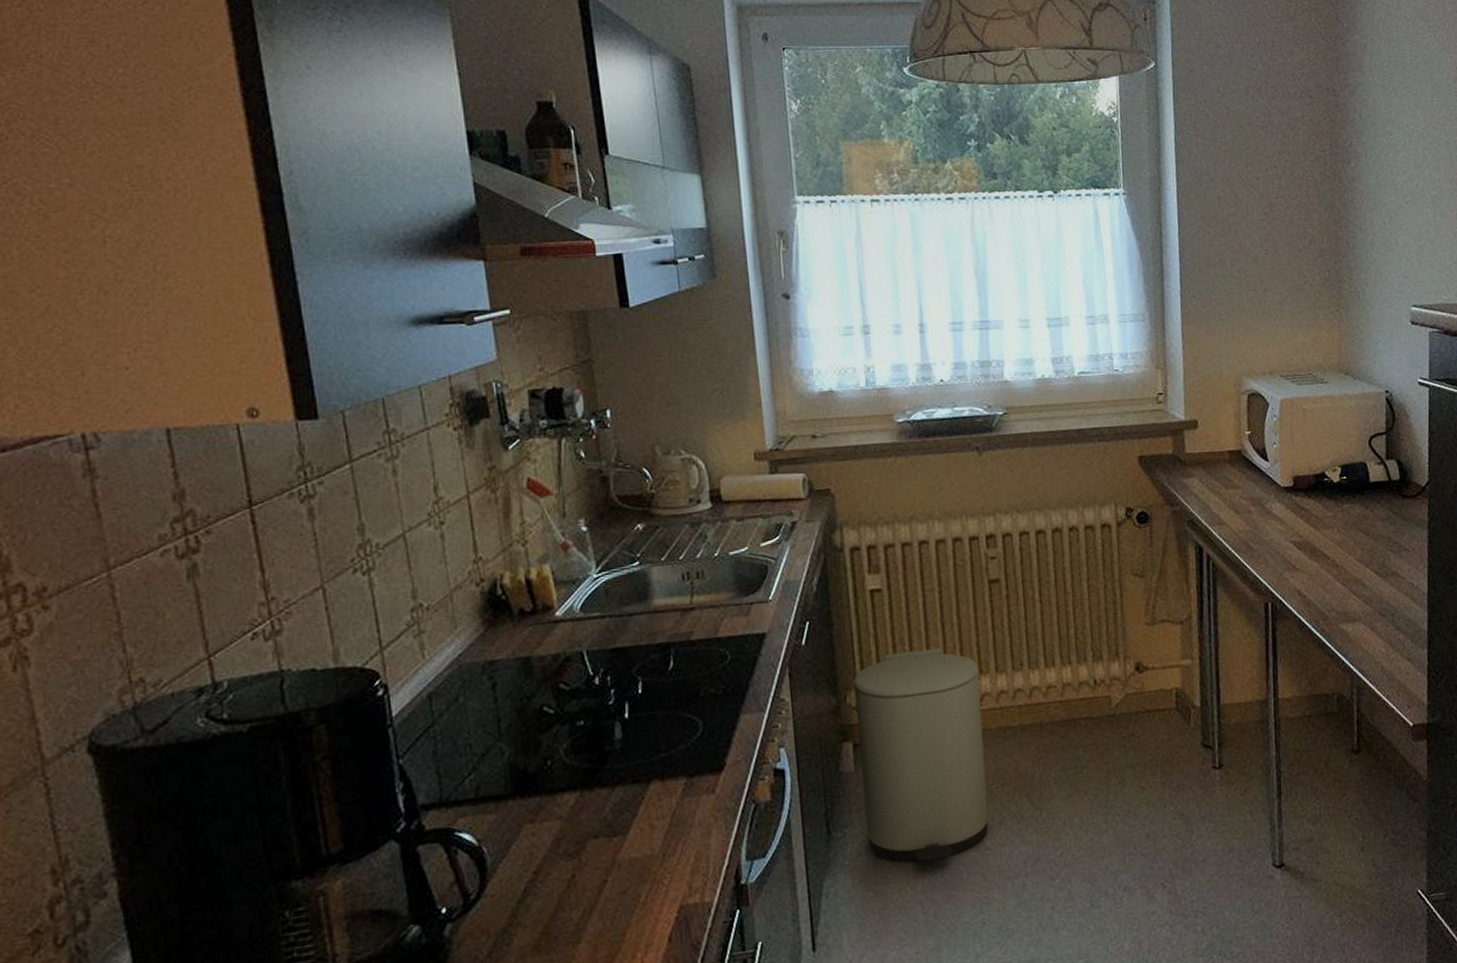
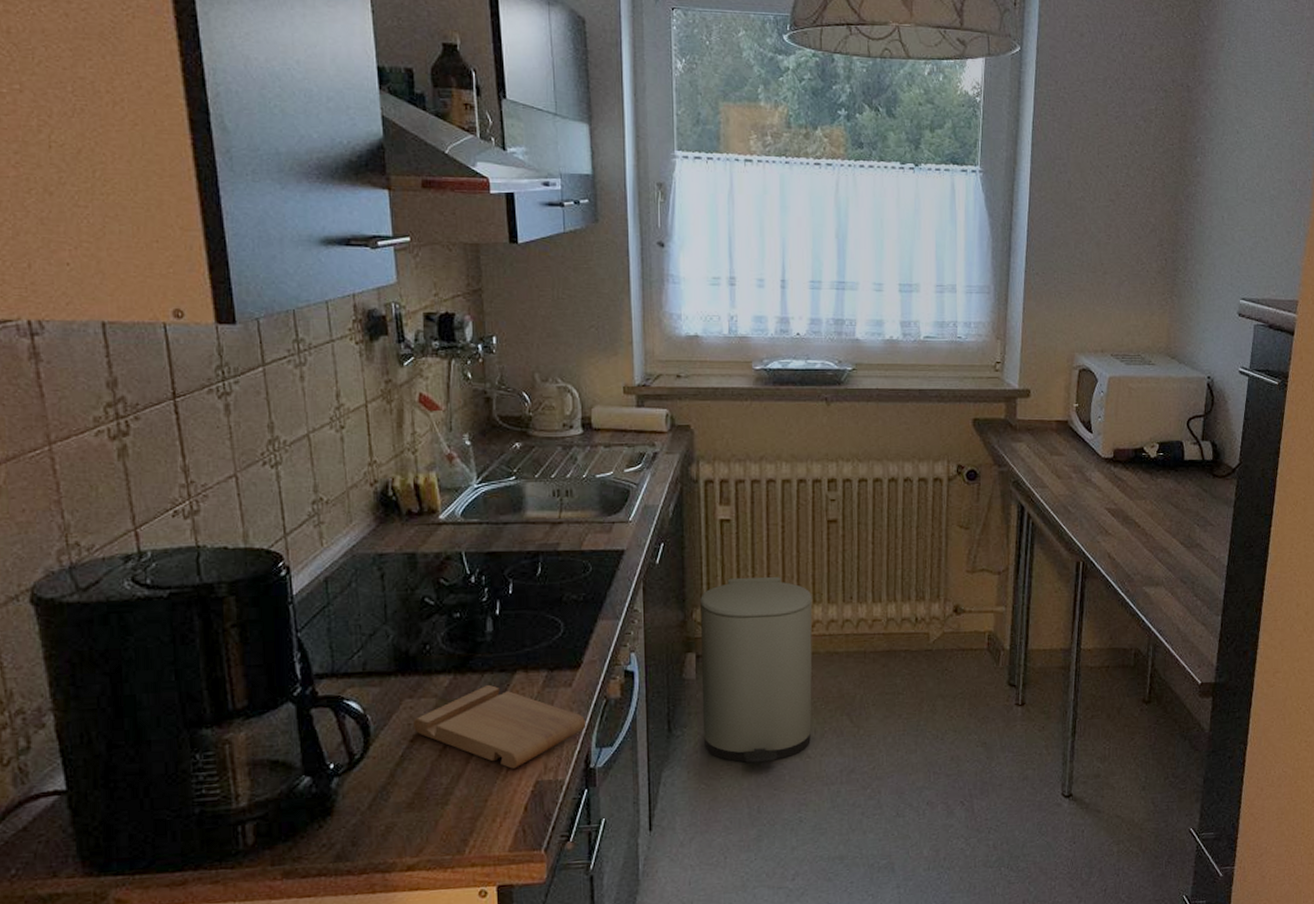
cutting board: none [535,798,734,894] -> present [412,684,587,769]

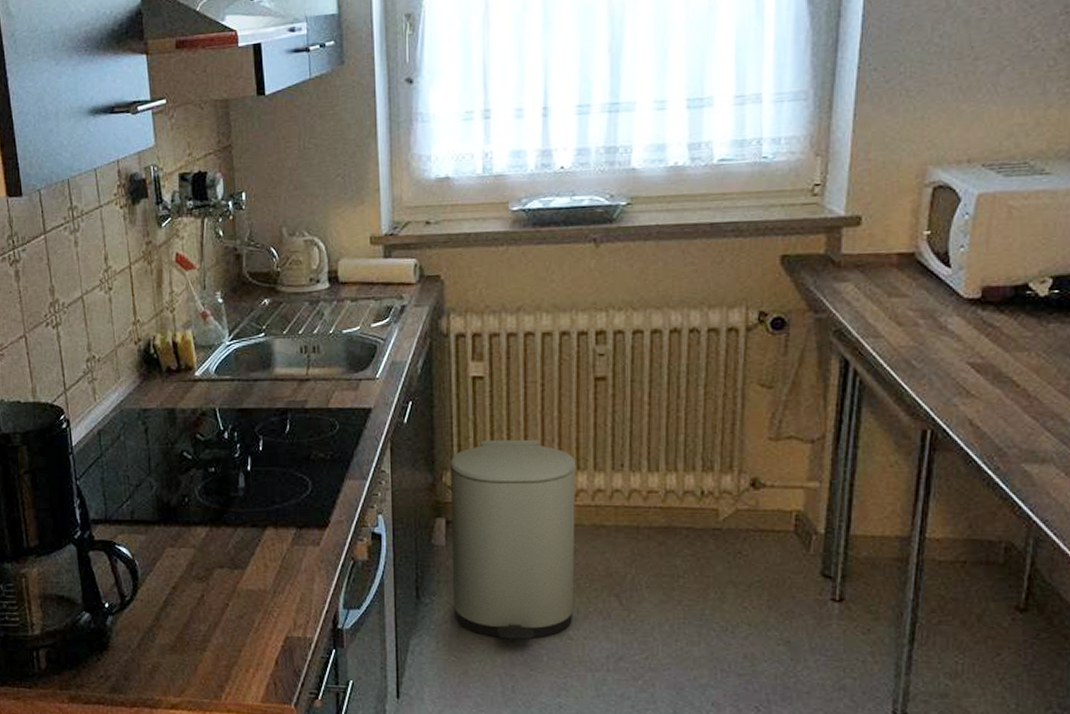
cutting board: present [412,684,587,769] -> none [174,538,334,622]

